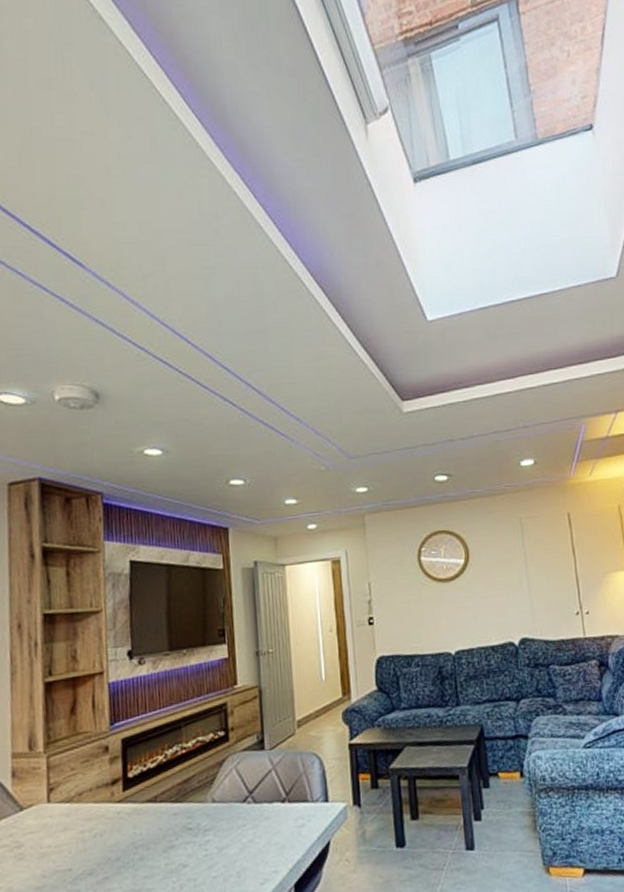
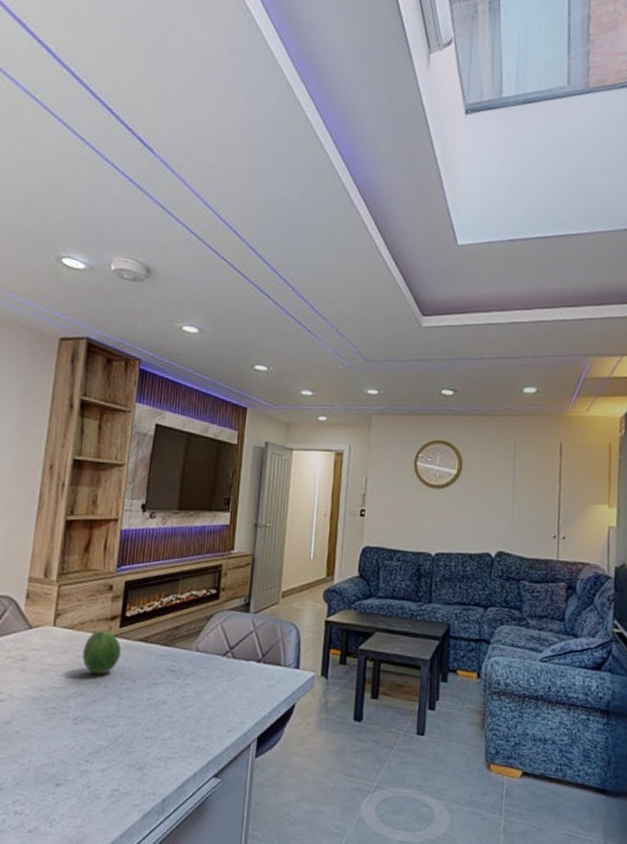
fruit: none [85,797,129,848] -> present [83,631,122,674]

